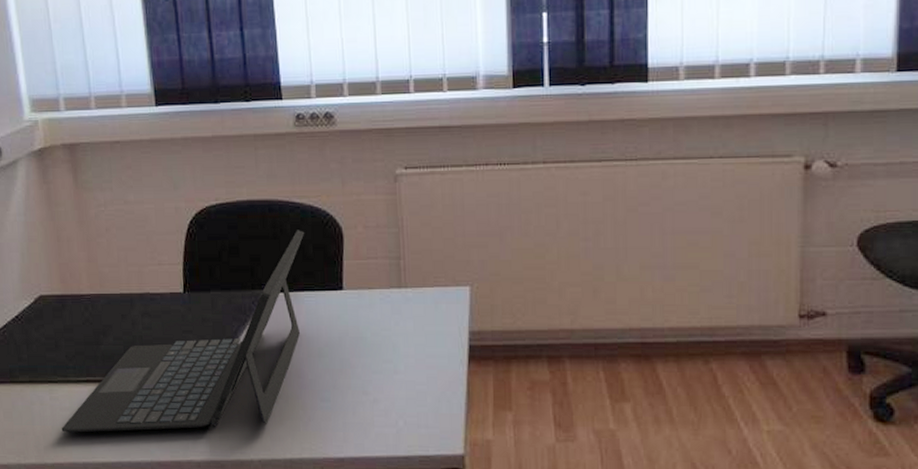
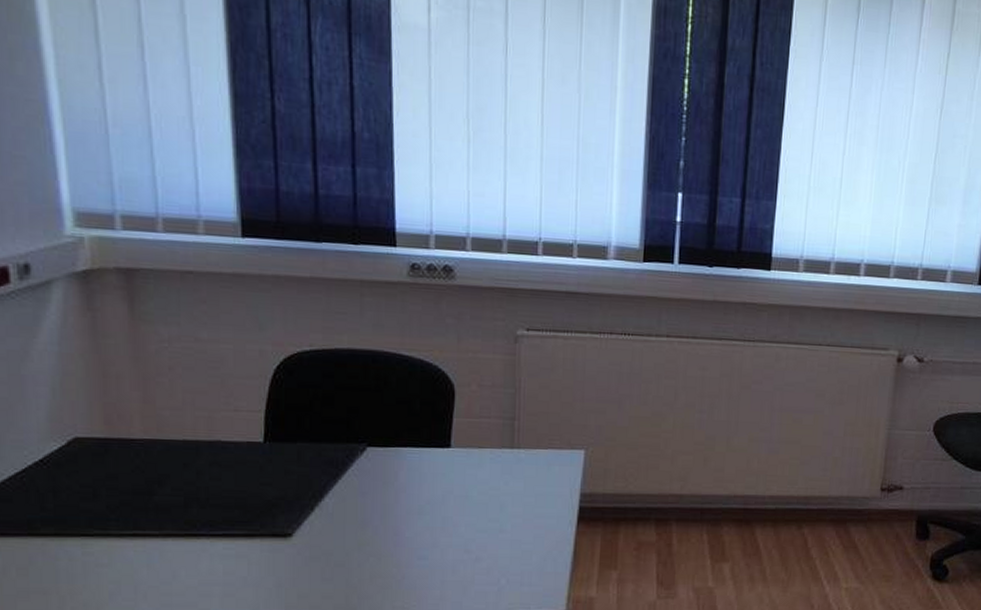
laptop: present [61,230,304,433] -> none [95,384,411,592]

